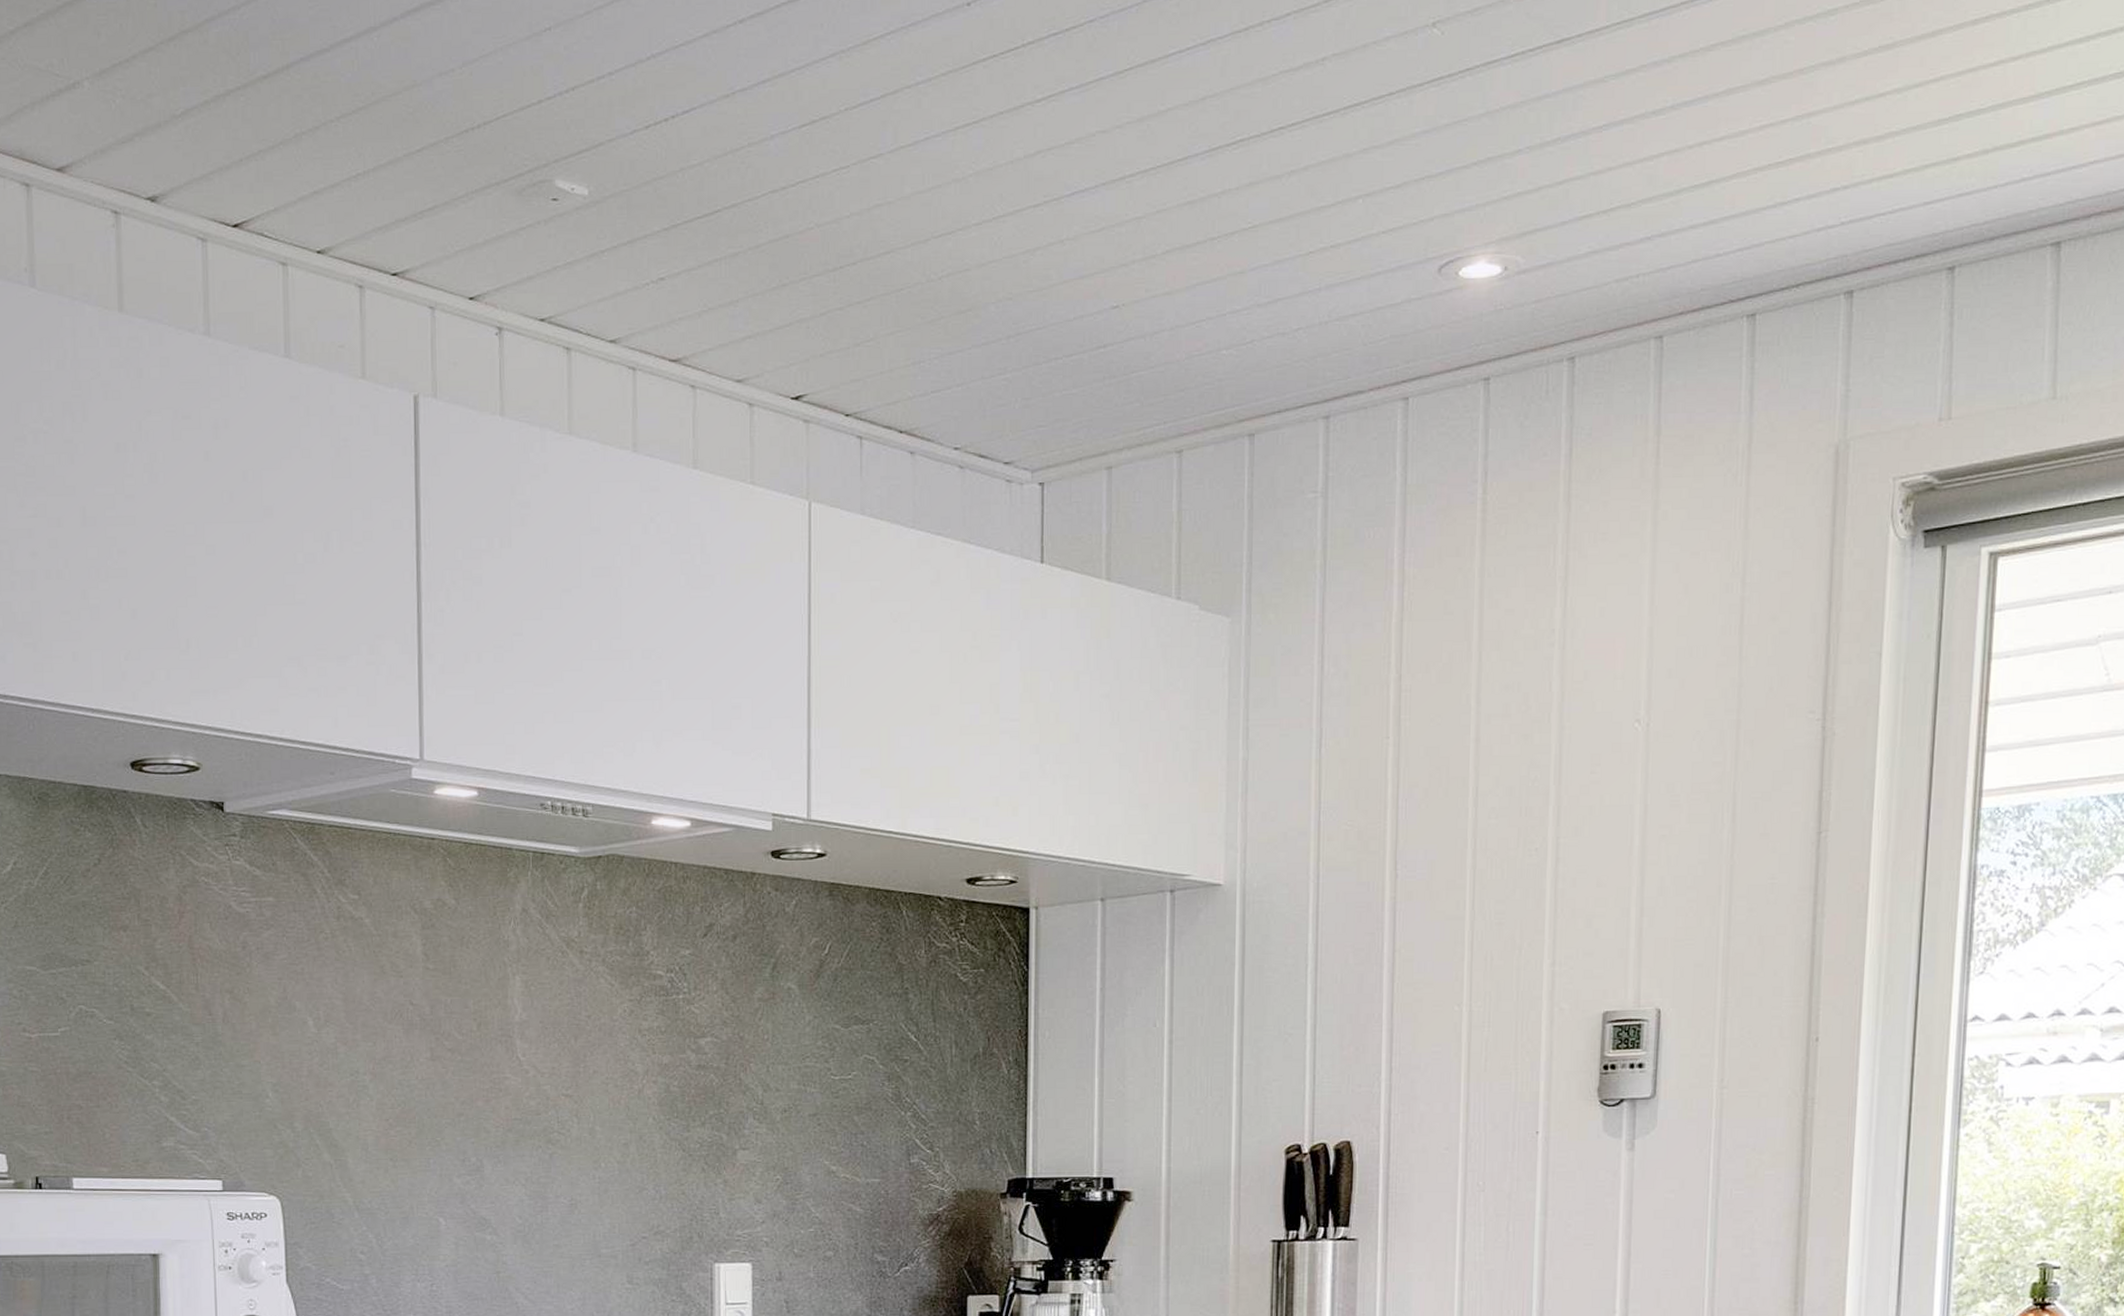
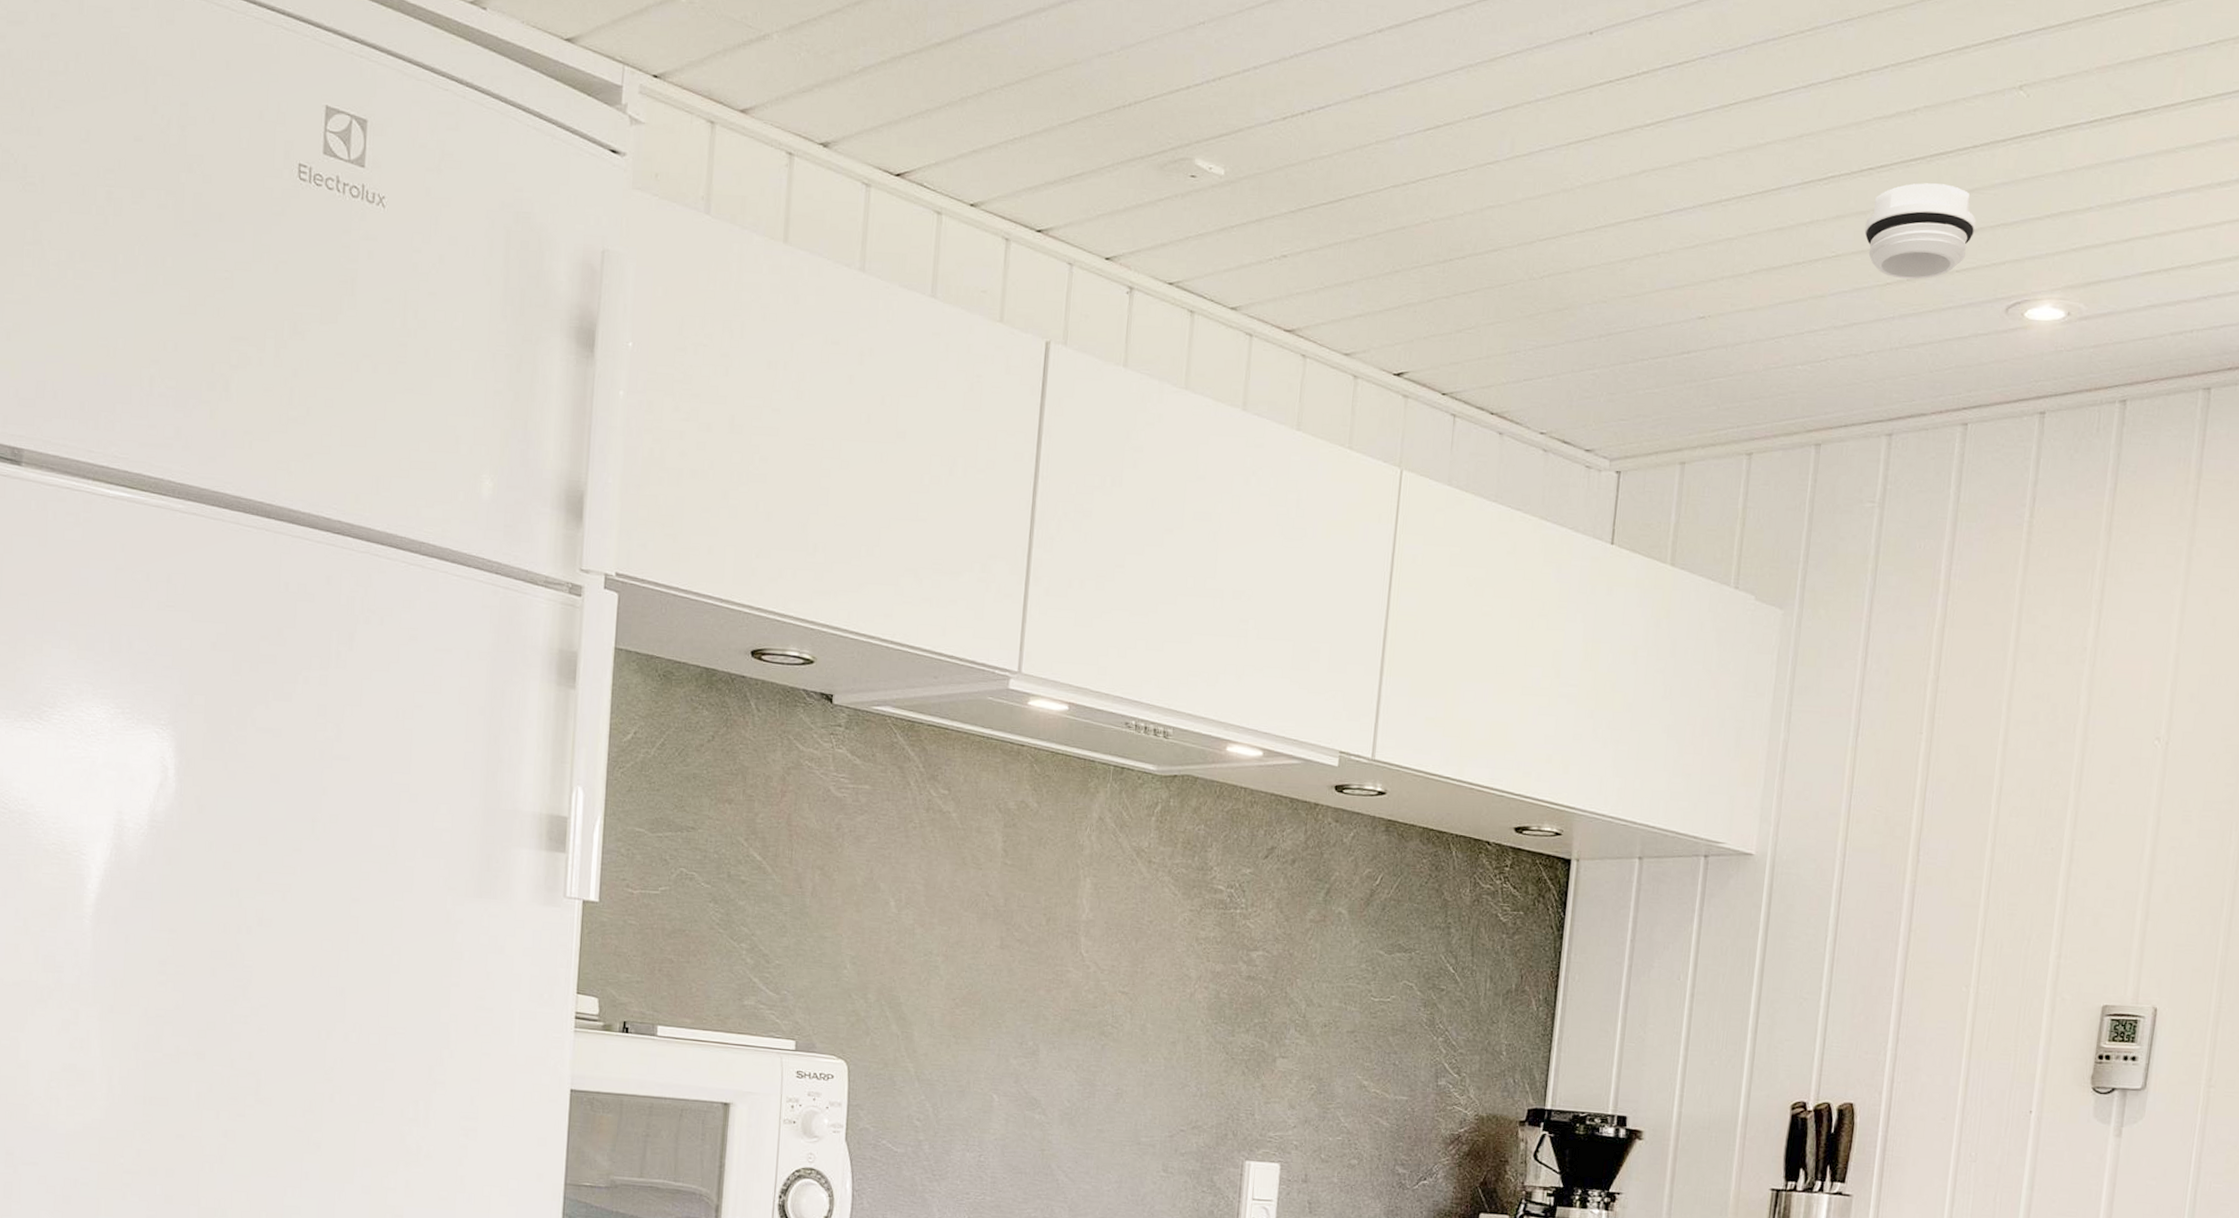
smoke detector: none [1281,138,1399,246] -> present [1864,183,1976,280]

